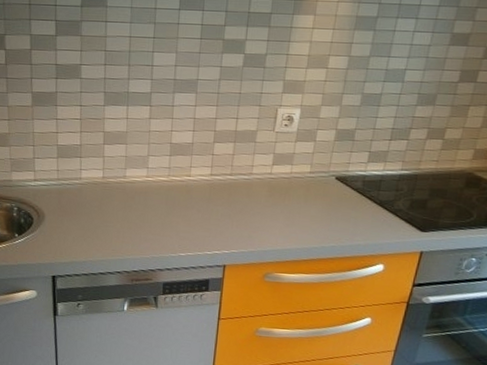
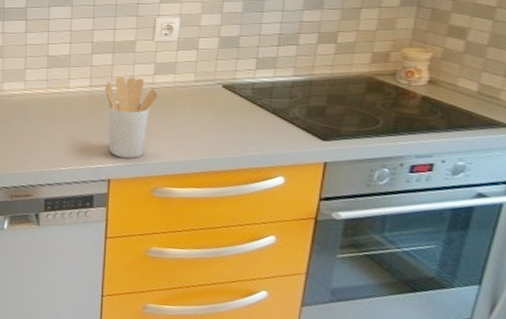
utensil holder: none [225,166,276,246] -> present [105,76,159,158]

